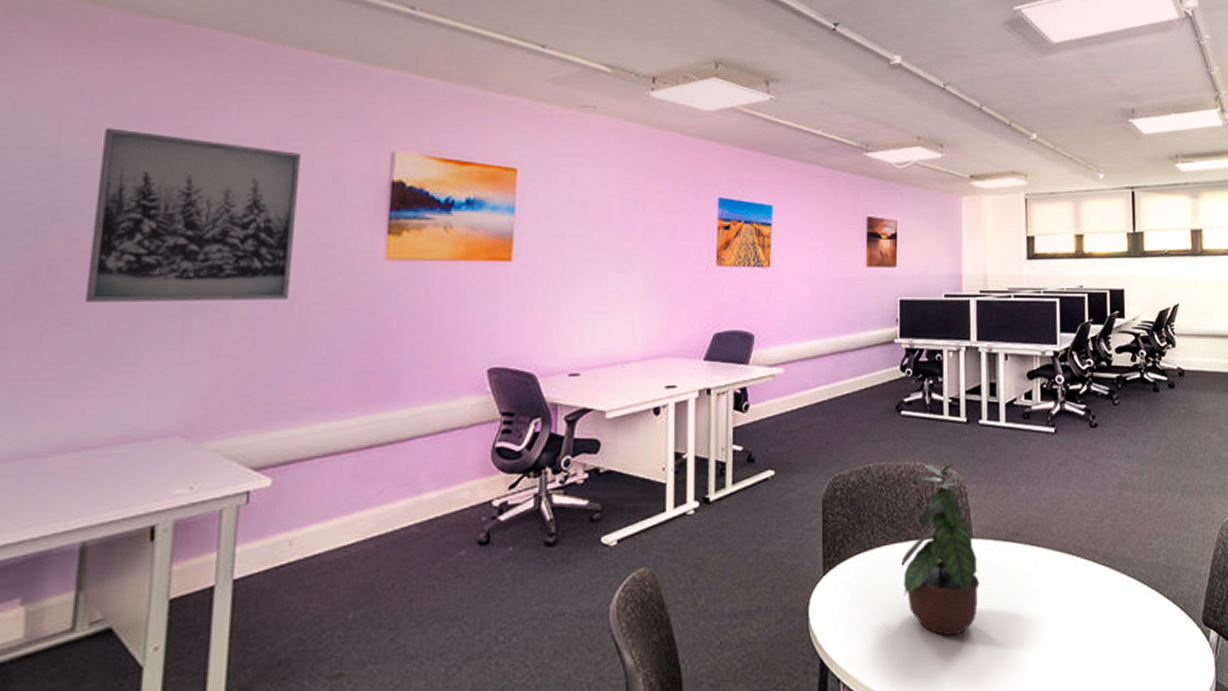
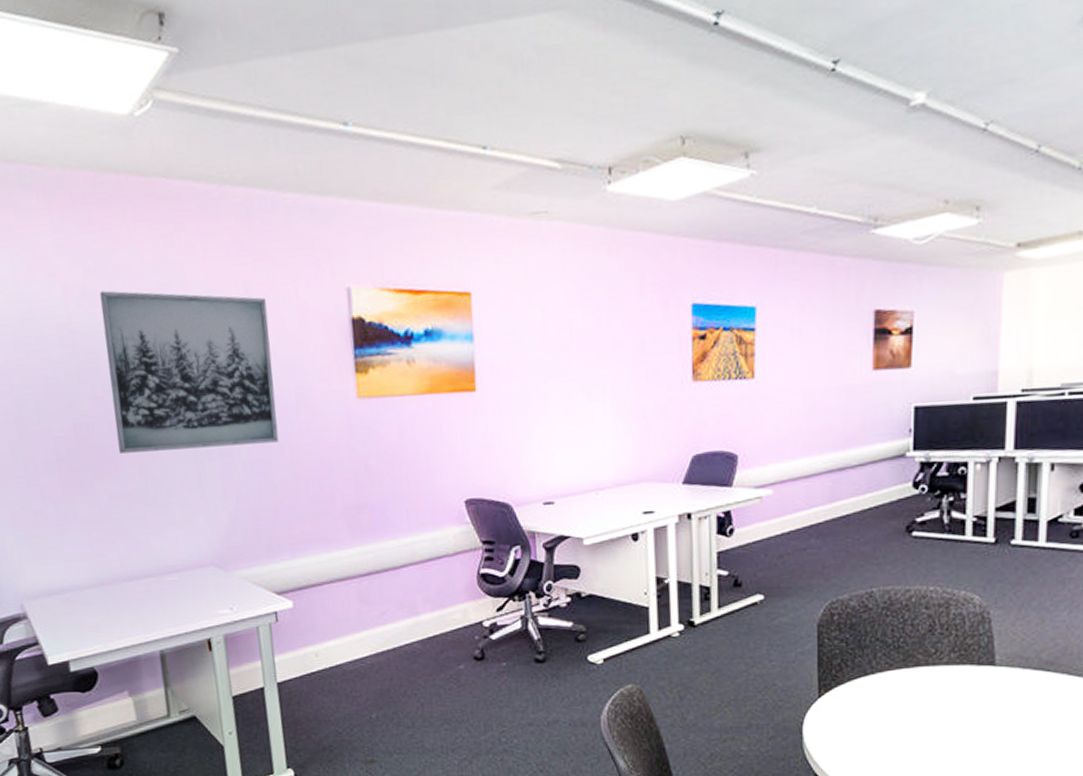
potted plant: present [901,464,981,637] -> none [907,588,1003,761]

